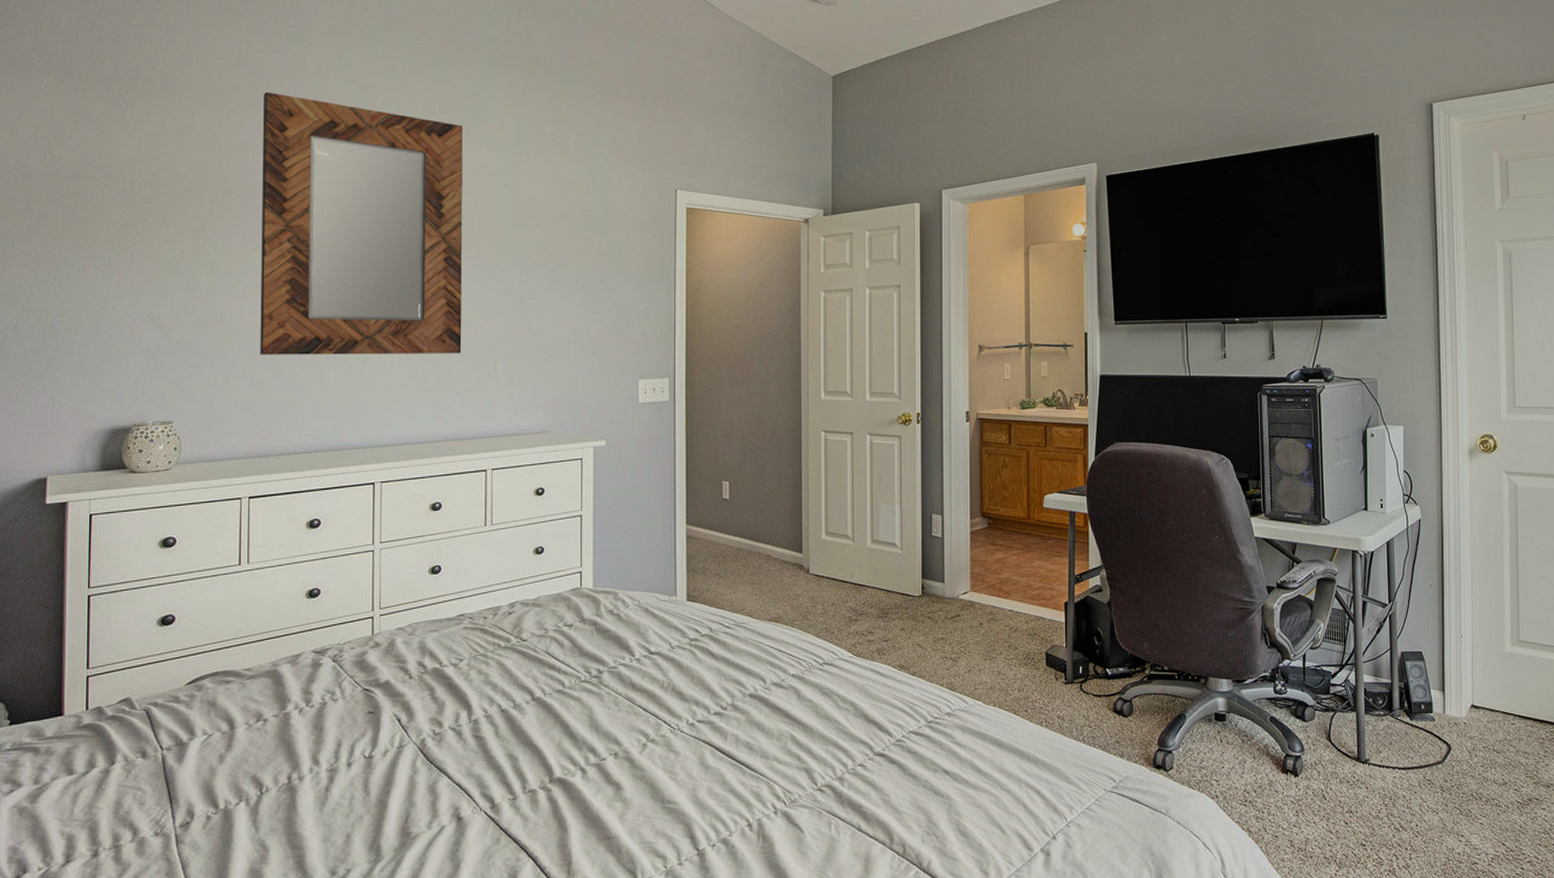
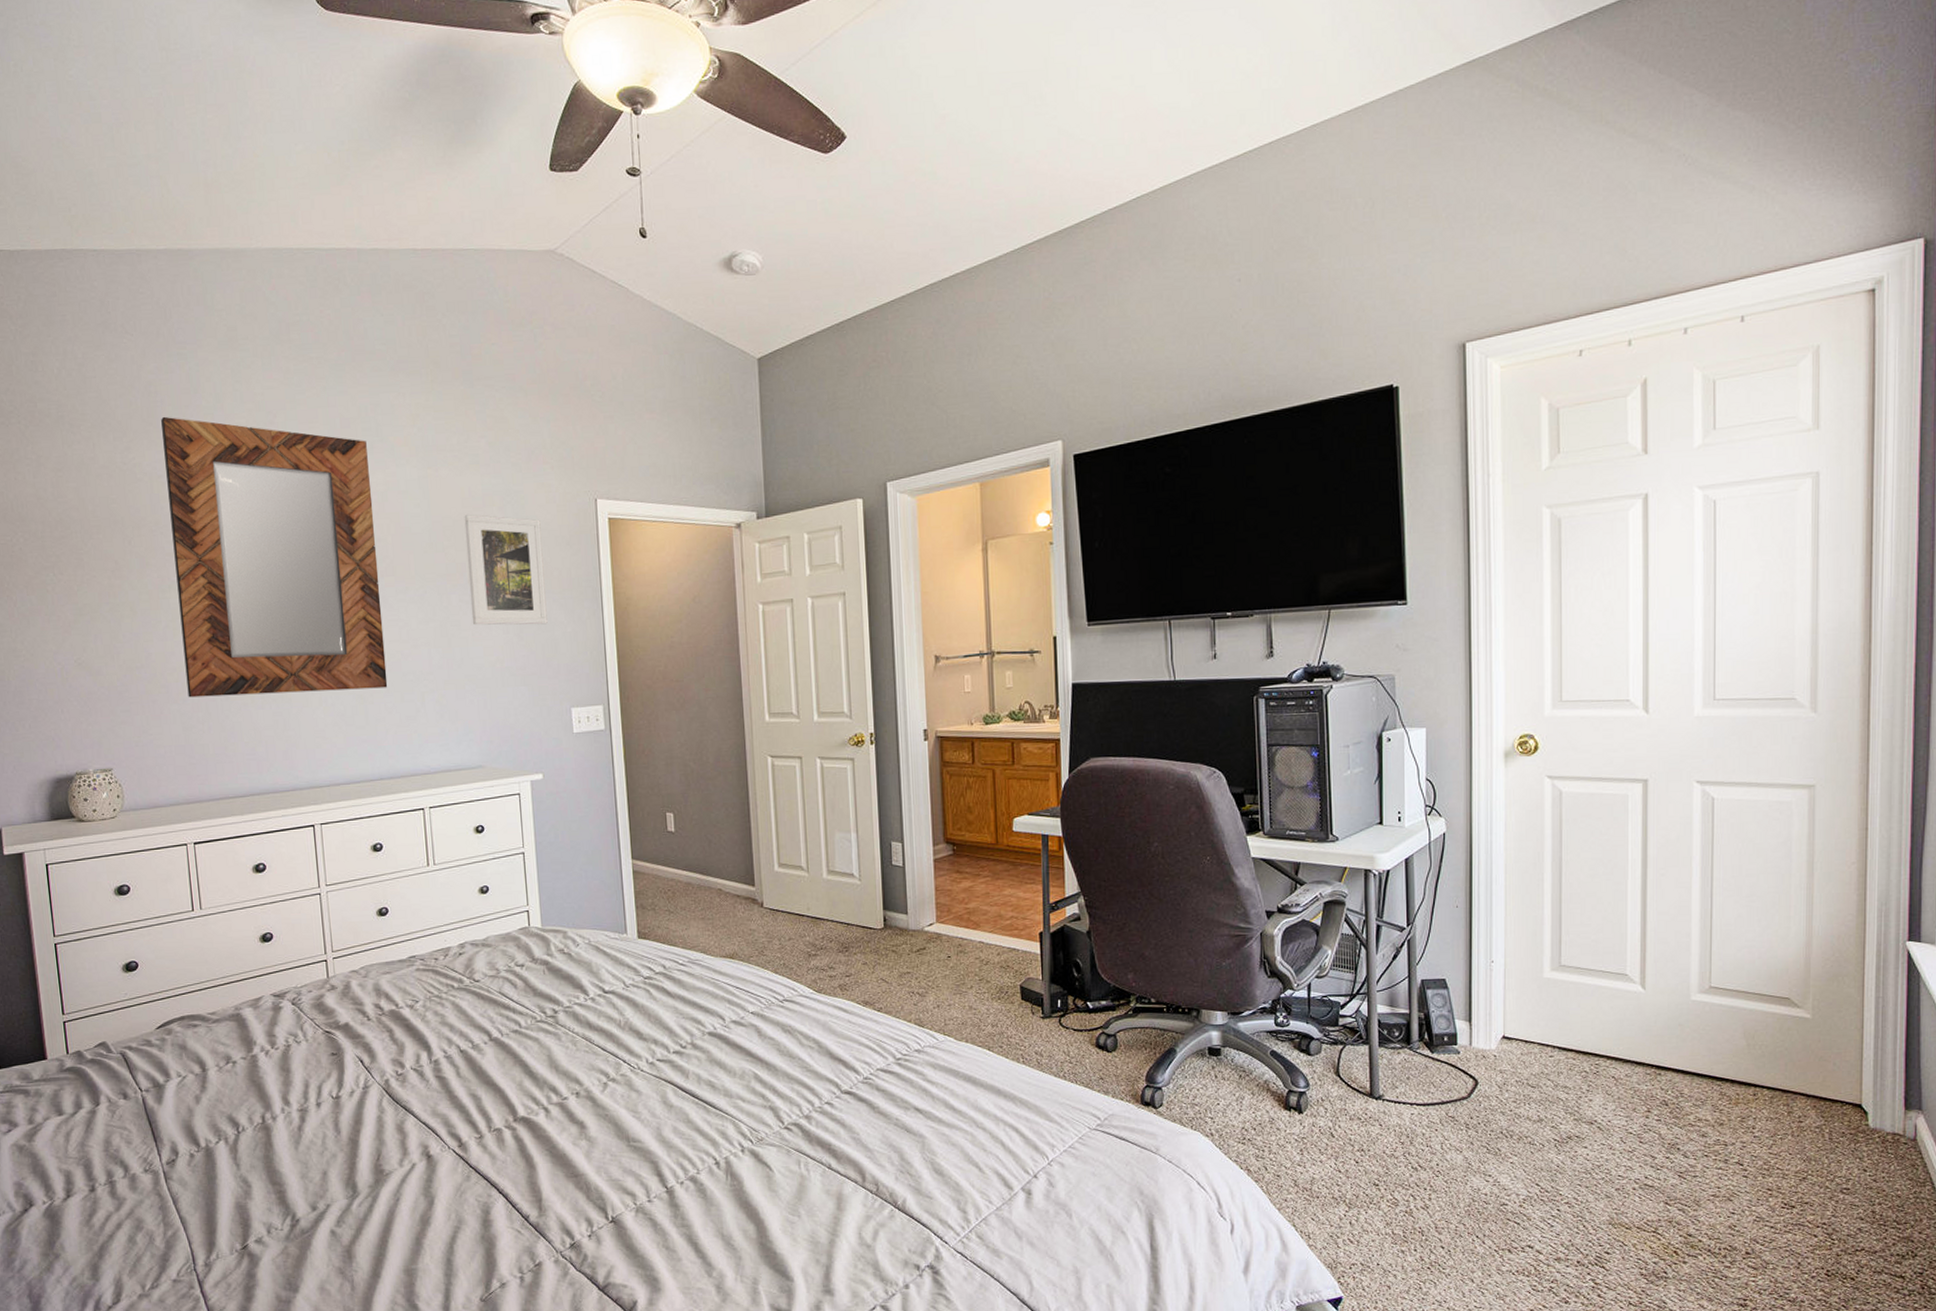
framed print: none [549,198,622,301] -> present [464,514,548,625]

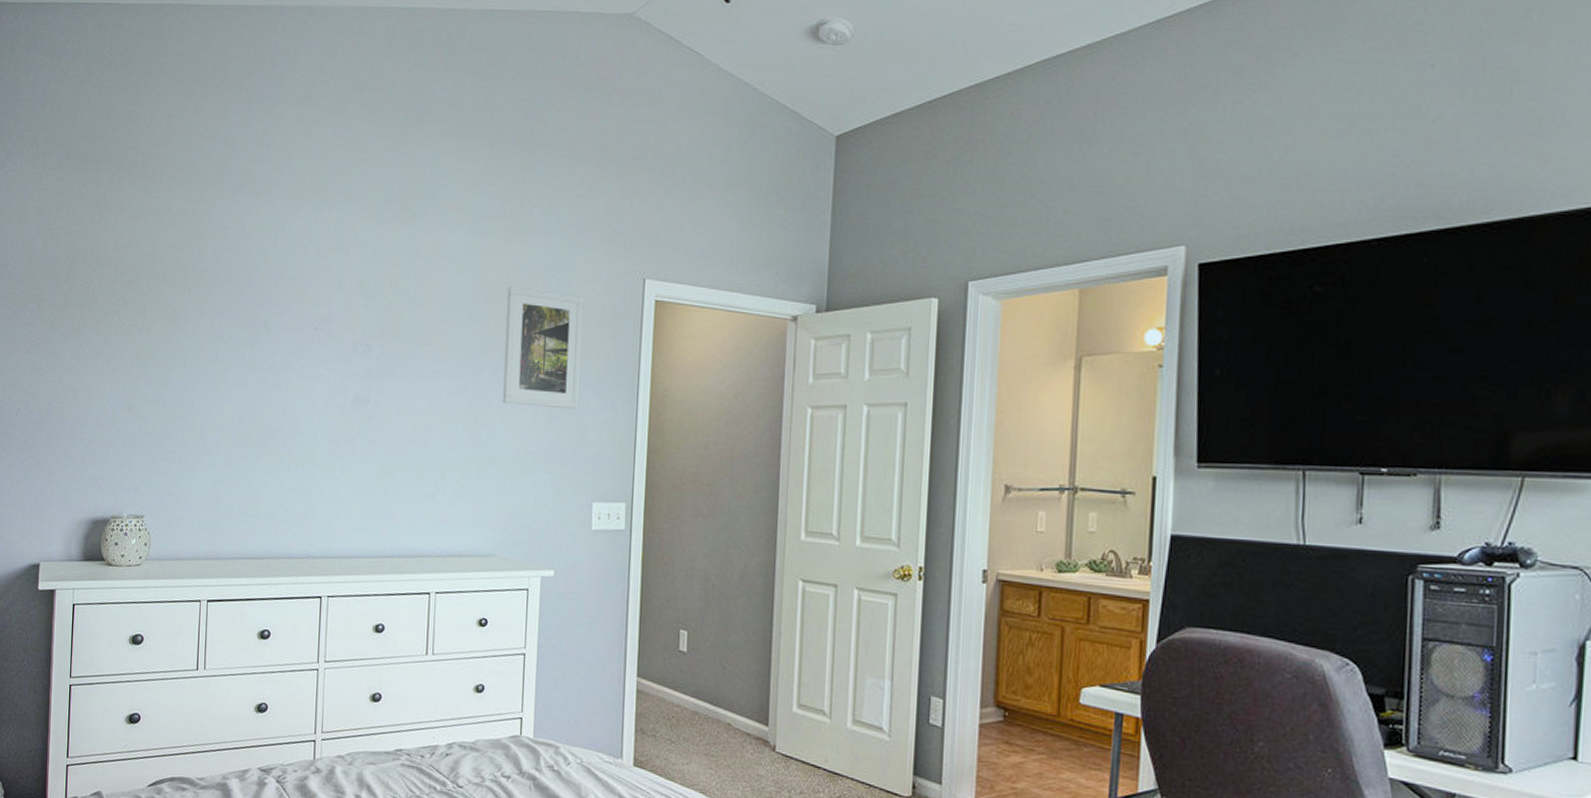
home mirror: present [161,416,388,698] -> none [221,169,421,461]

